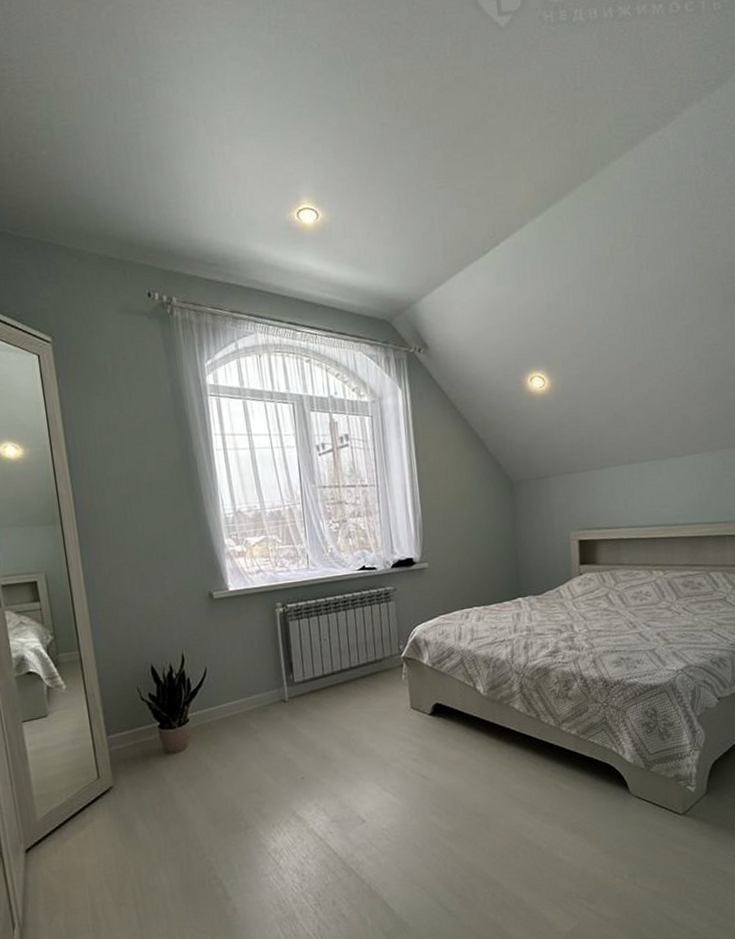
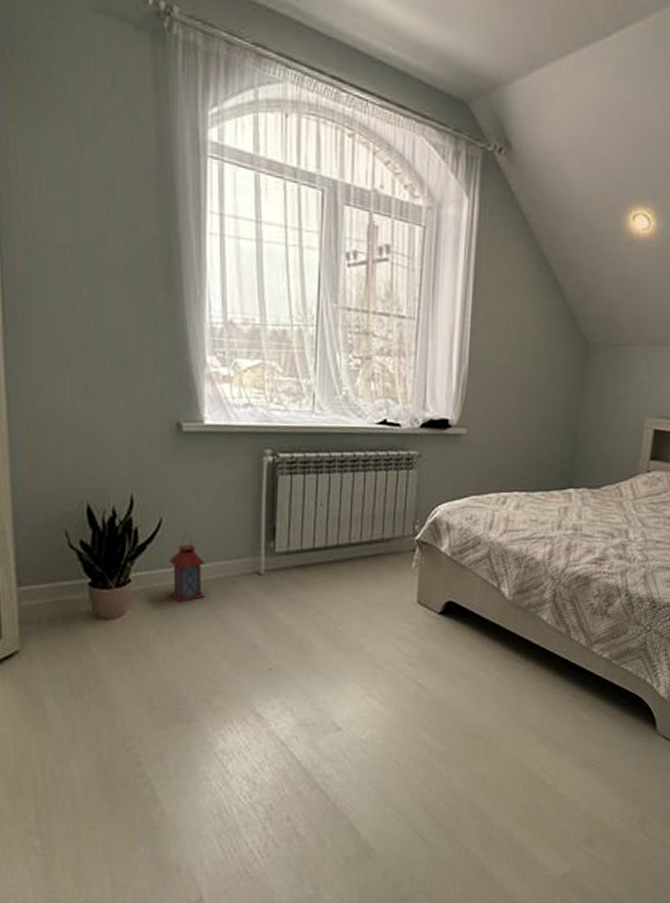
lantern: none [216,677,245,732] -> present [169,534,206,602]

